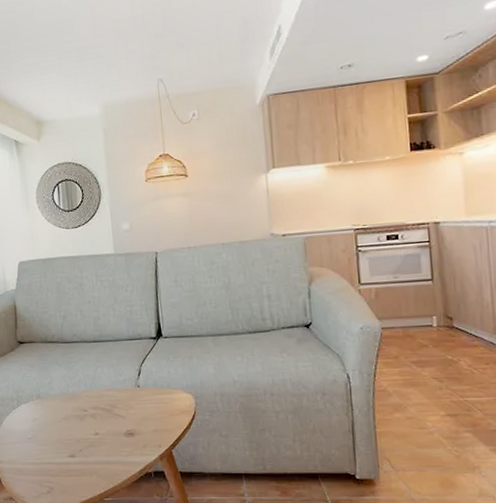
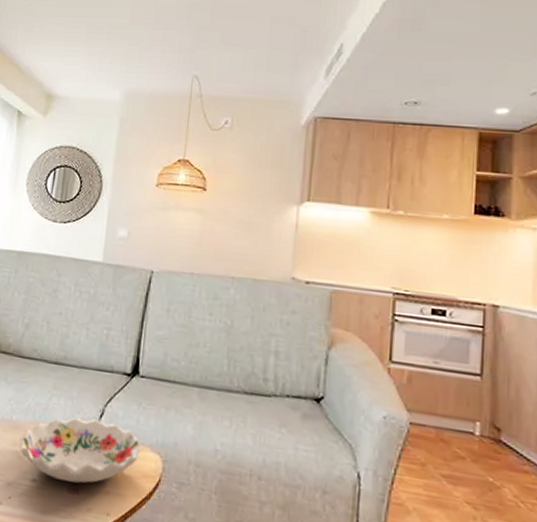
decorative bowl: none [78,378,176,429] -> present [20,418,142,484]

